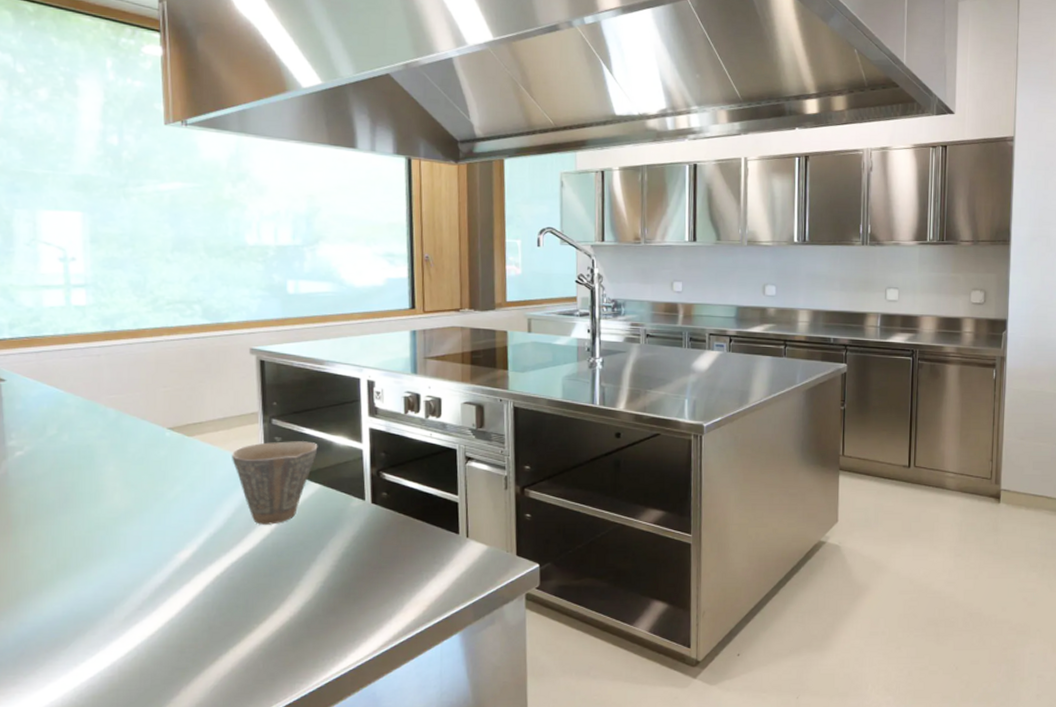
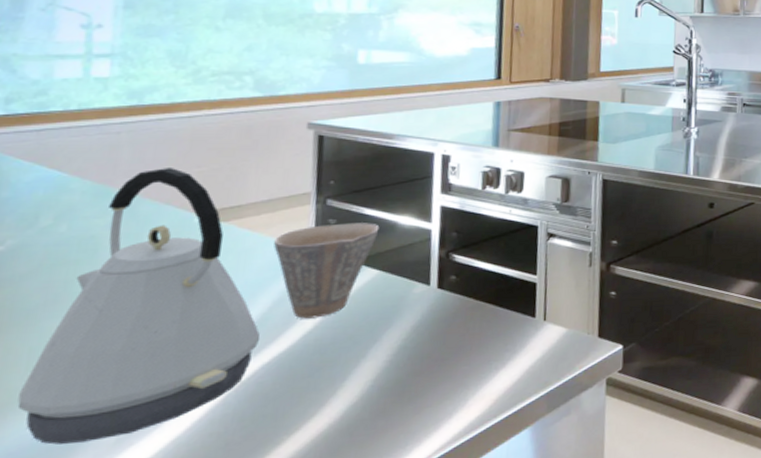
kettle: none [49,387,228,618] -> present [17,168,261,445]

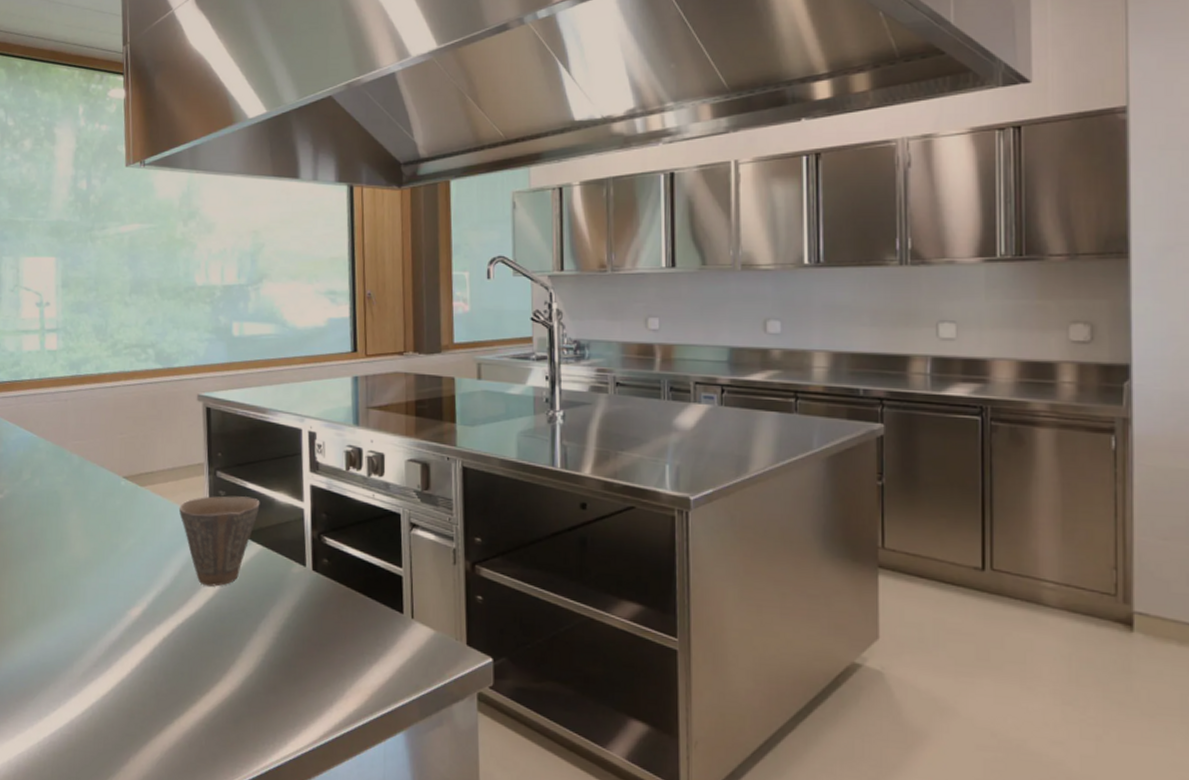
kettle: present [17,168,261,445] -> none [20,433,175,672]

